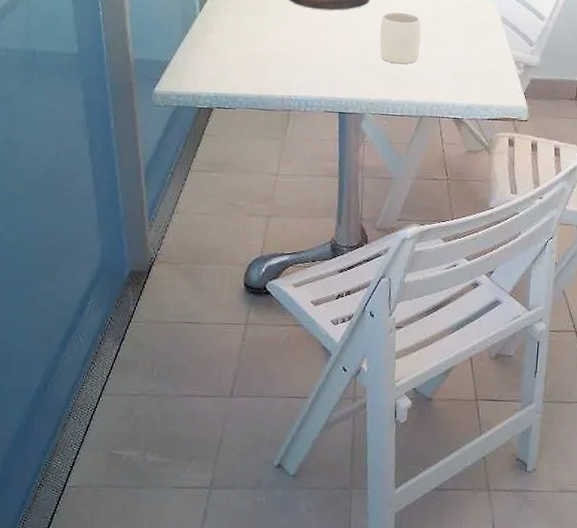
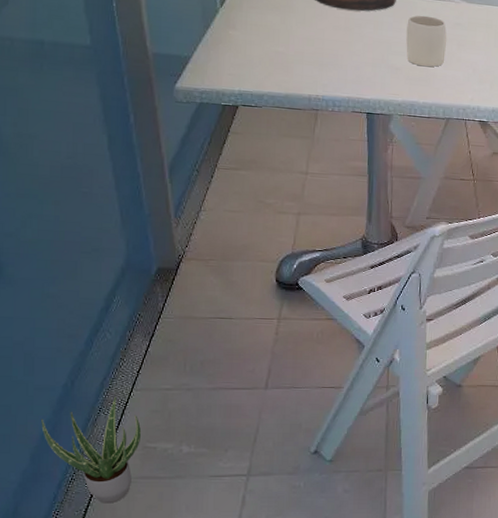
potted plant: none [14,401,108,512] -> present [41,396,142,504]

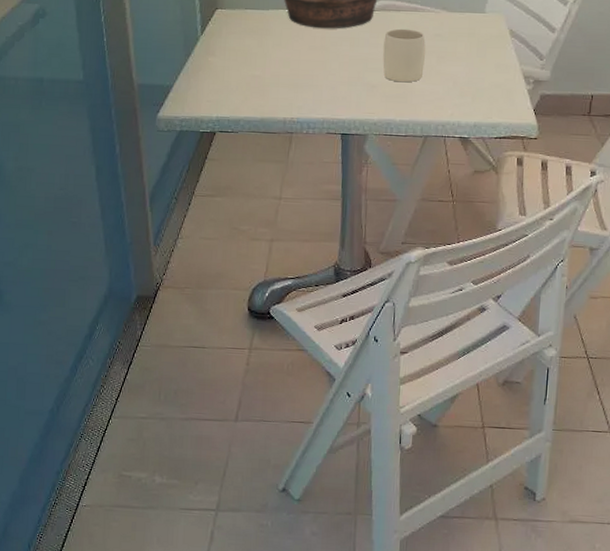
potted plant: present [41,396,142,504] -> none [30,423,118,530]

